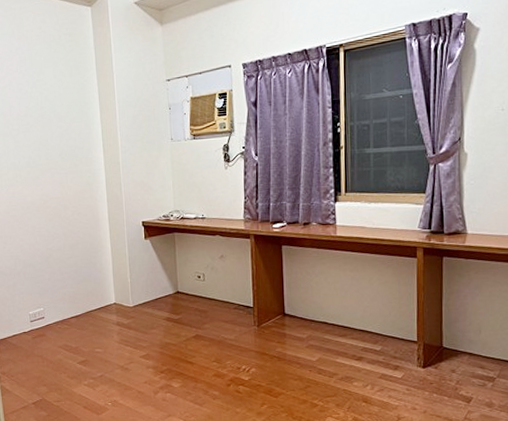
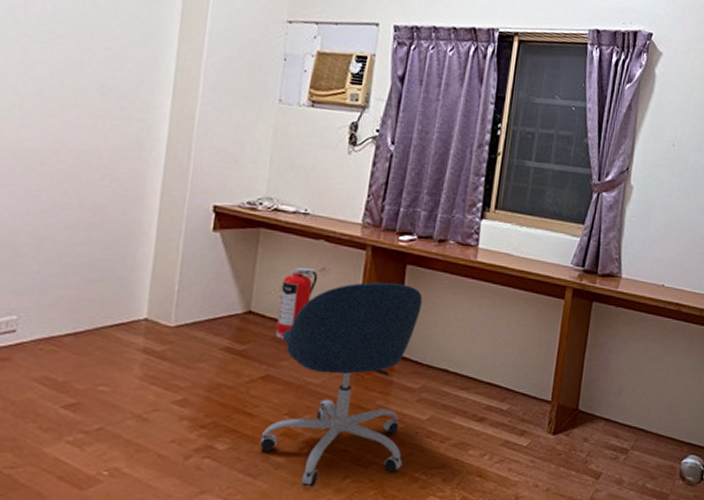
fire extinguisher: none [196,257,220,309] -> present [275,268,318,339]
office chair: none [200,261,303,412] -> present [259,282,423,487]

